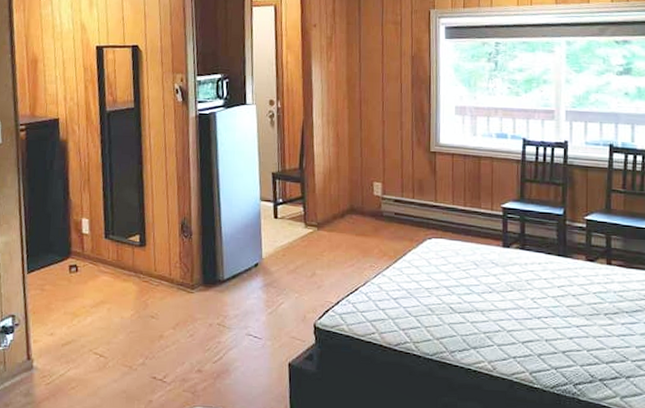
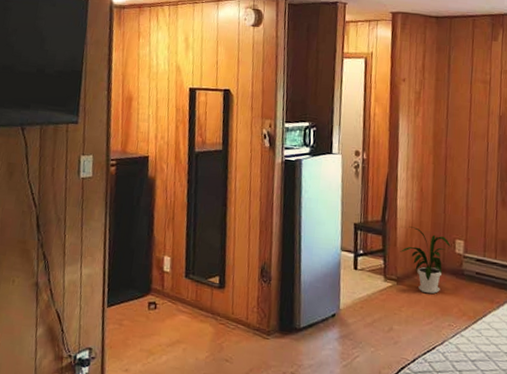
house plant: none [318,172,369,237] -> present [399,226,451,294]

